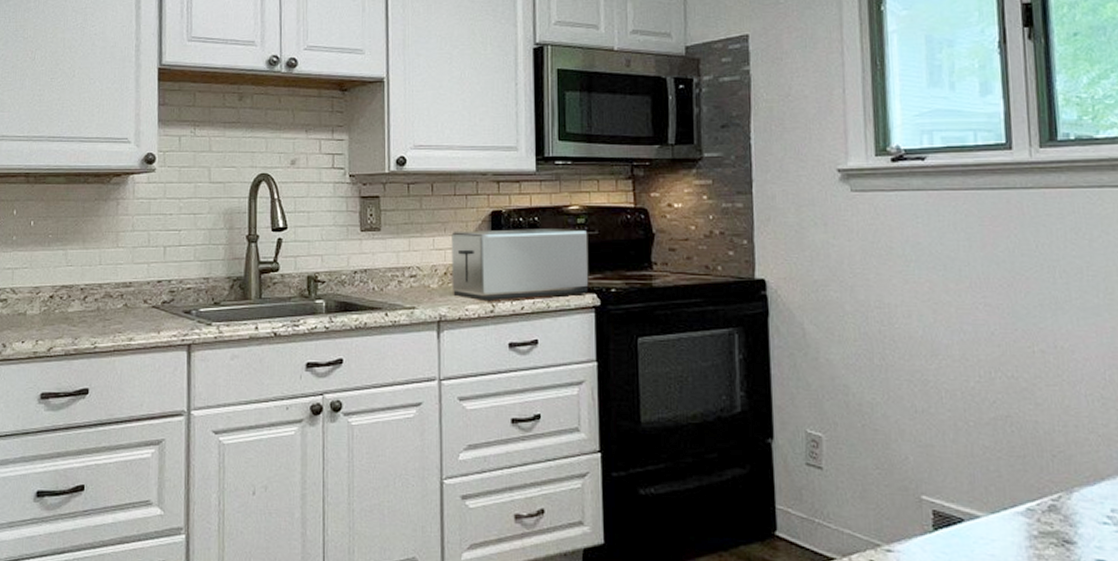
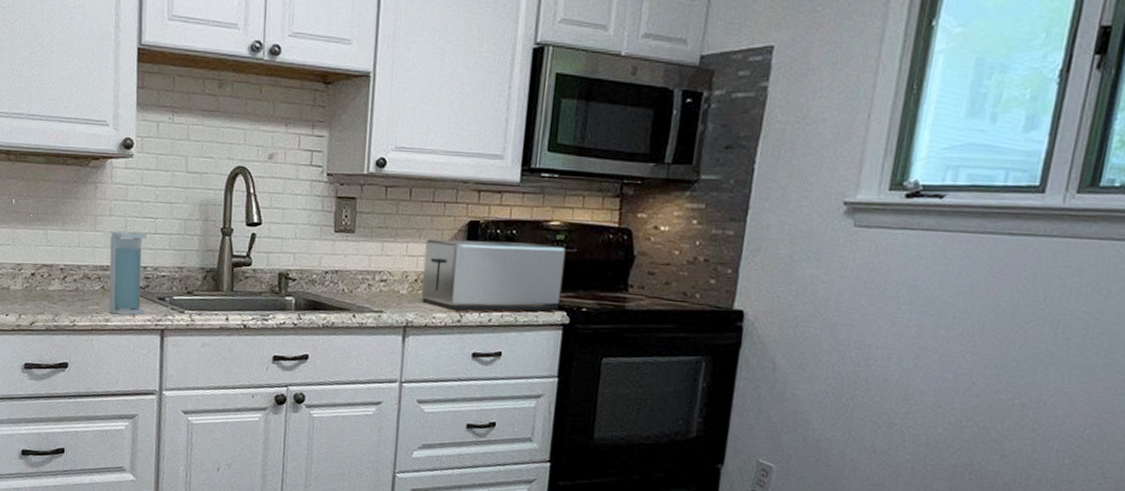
soap dispenser: none [132,245,170,334] -> present [109,231,146,316]

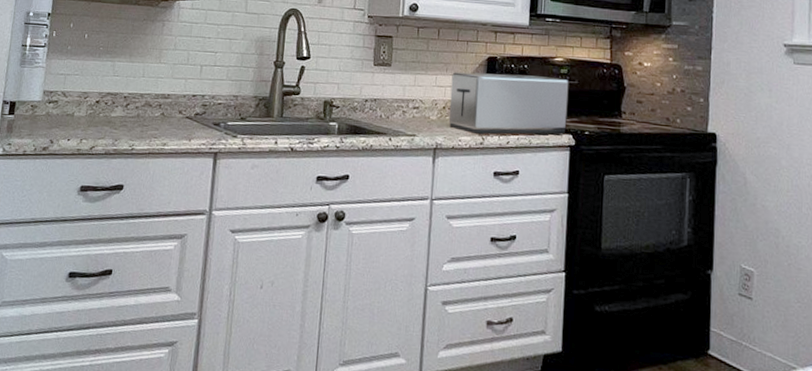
soap dispenser: present [109,231,146,316] -> none [167,63,206,141]

